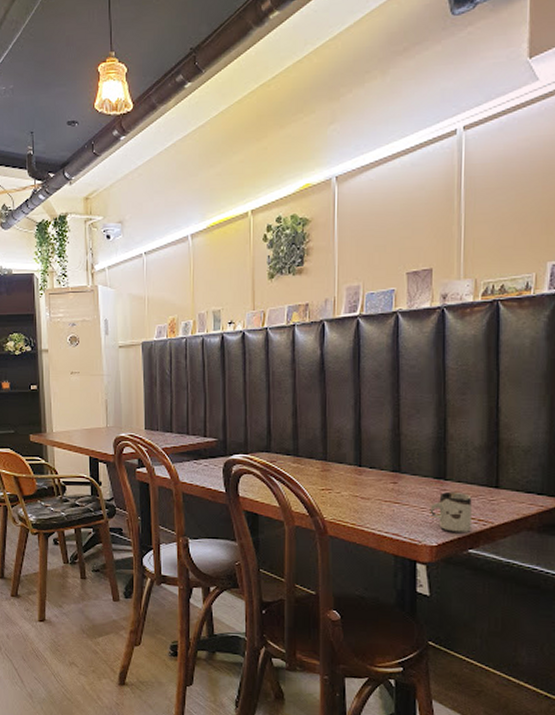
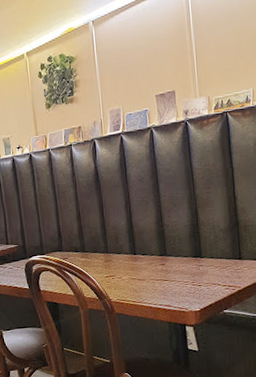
cup: present [430,492,472,533] -> none [191,266,224,299]

